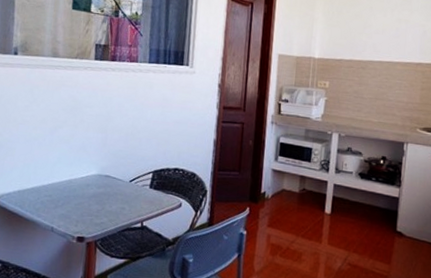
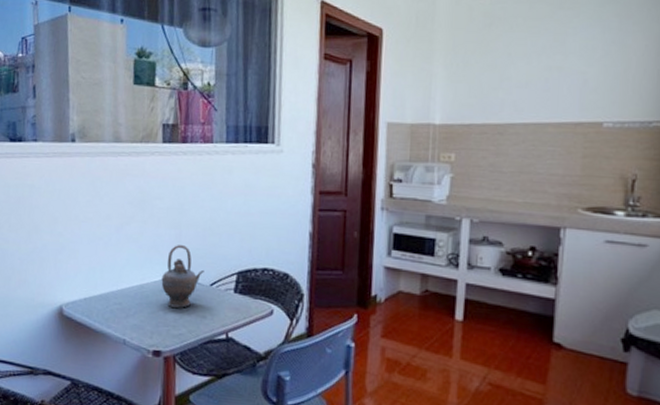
teapot: none [87,146,125,201] -> present [161,245,204,308]

